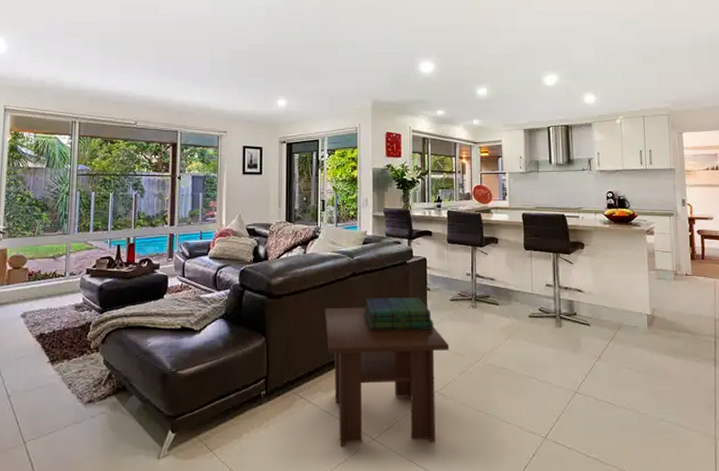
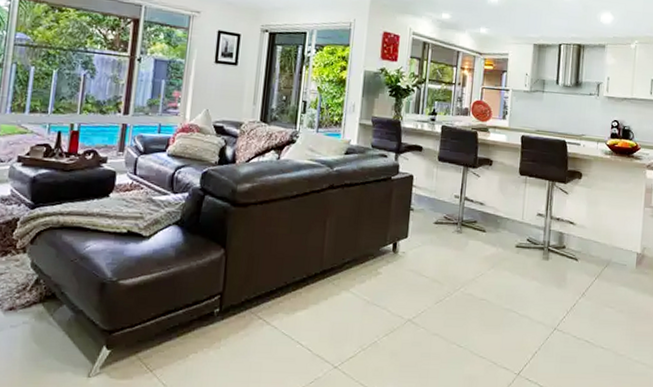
coffee table: present [324,307,450,447] -> none [294,221,428,374]
stack of books: present [363,298,434,331] -> none [337,214,414,254]

